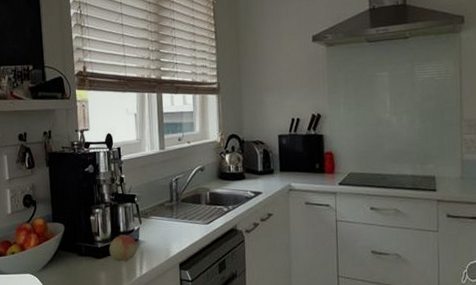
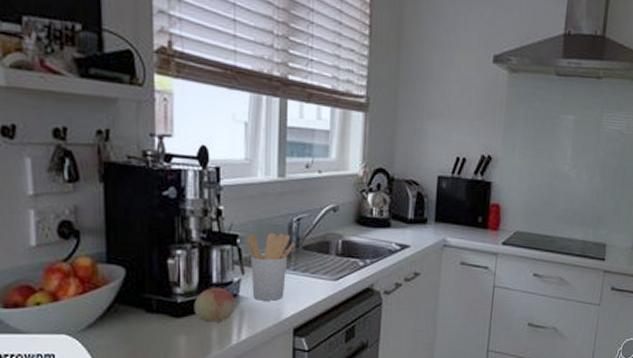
utensil holder: none [141,191,175,243] -> present [246,233,294,301]

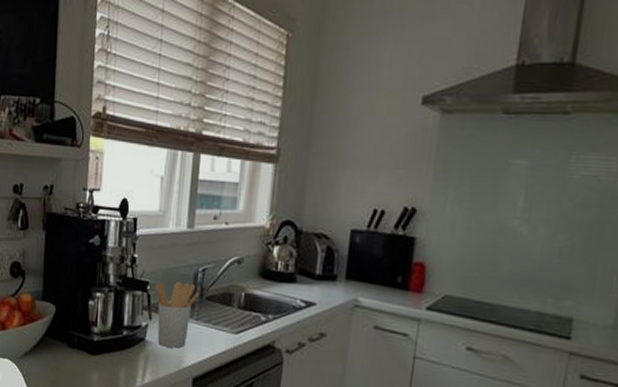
fruit: present [193,287,236,323] -> none [106,329,143,364]

